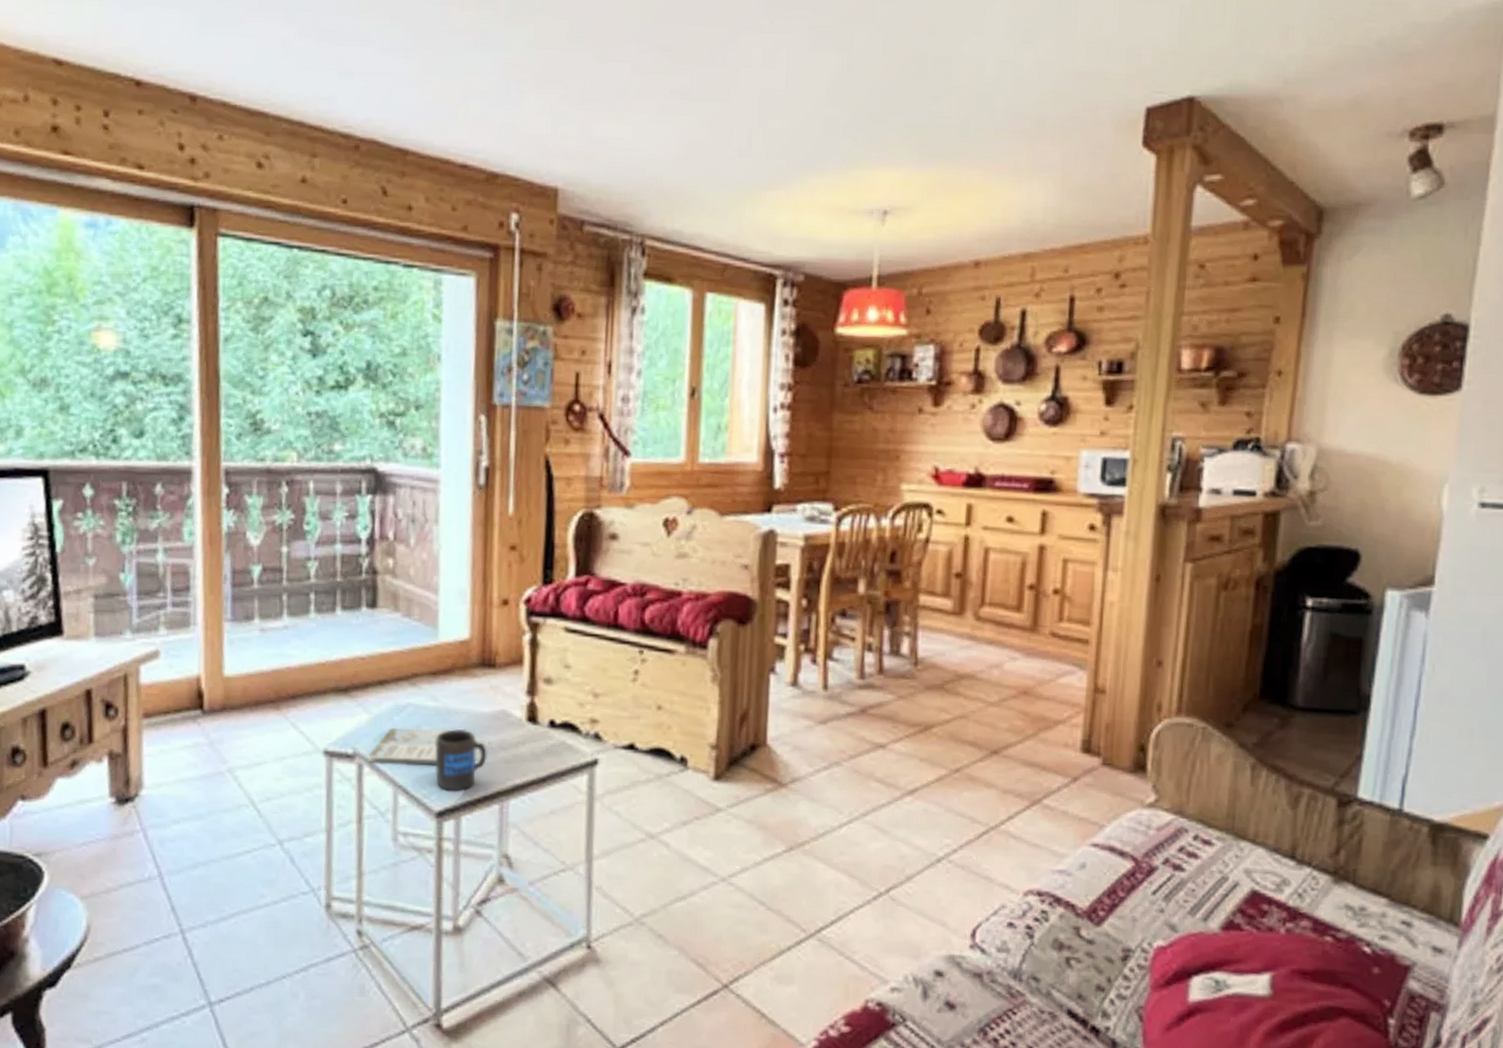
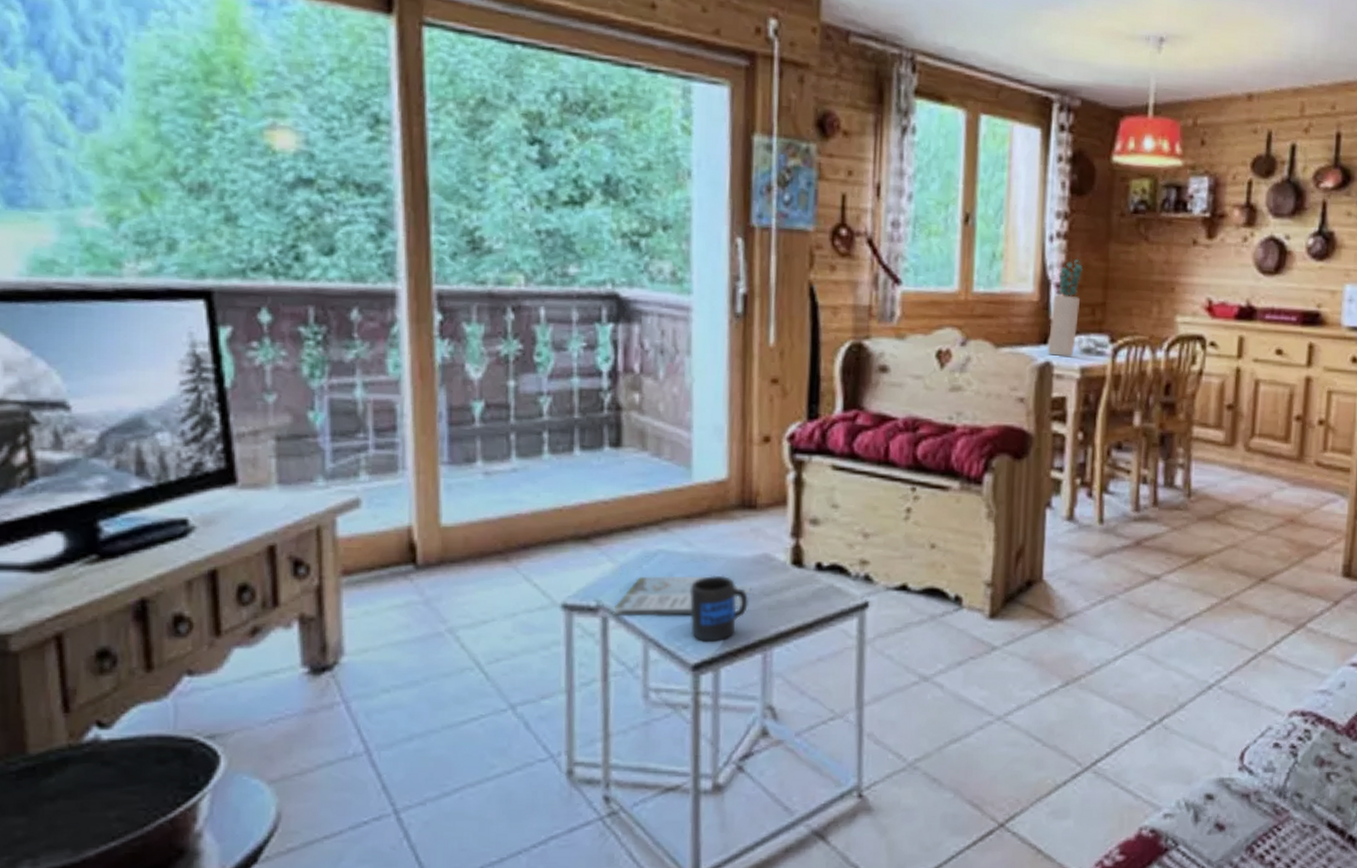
vase: none [771,425,806,524] -> present [1047,254,1083,356]

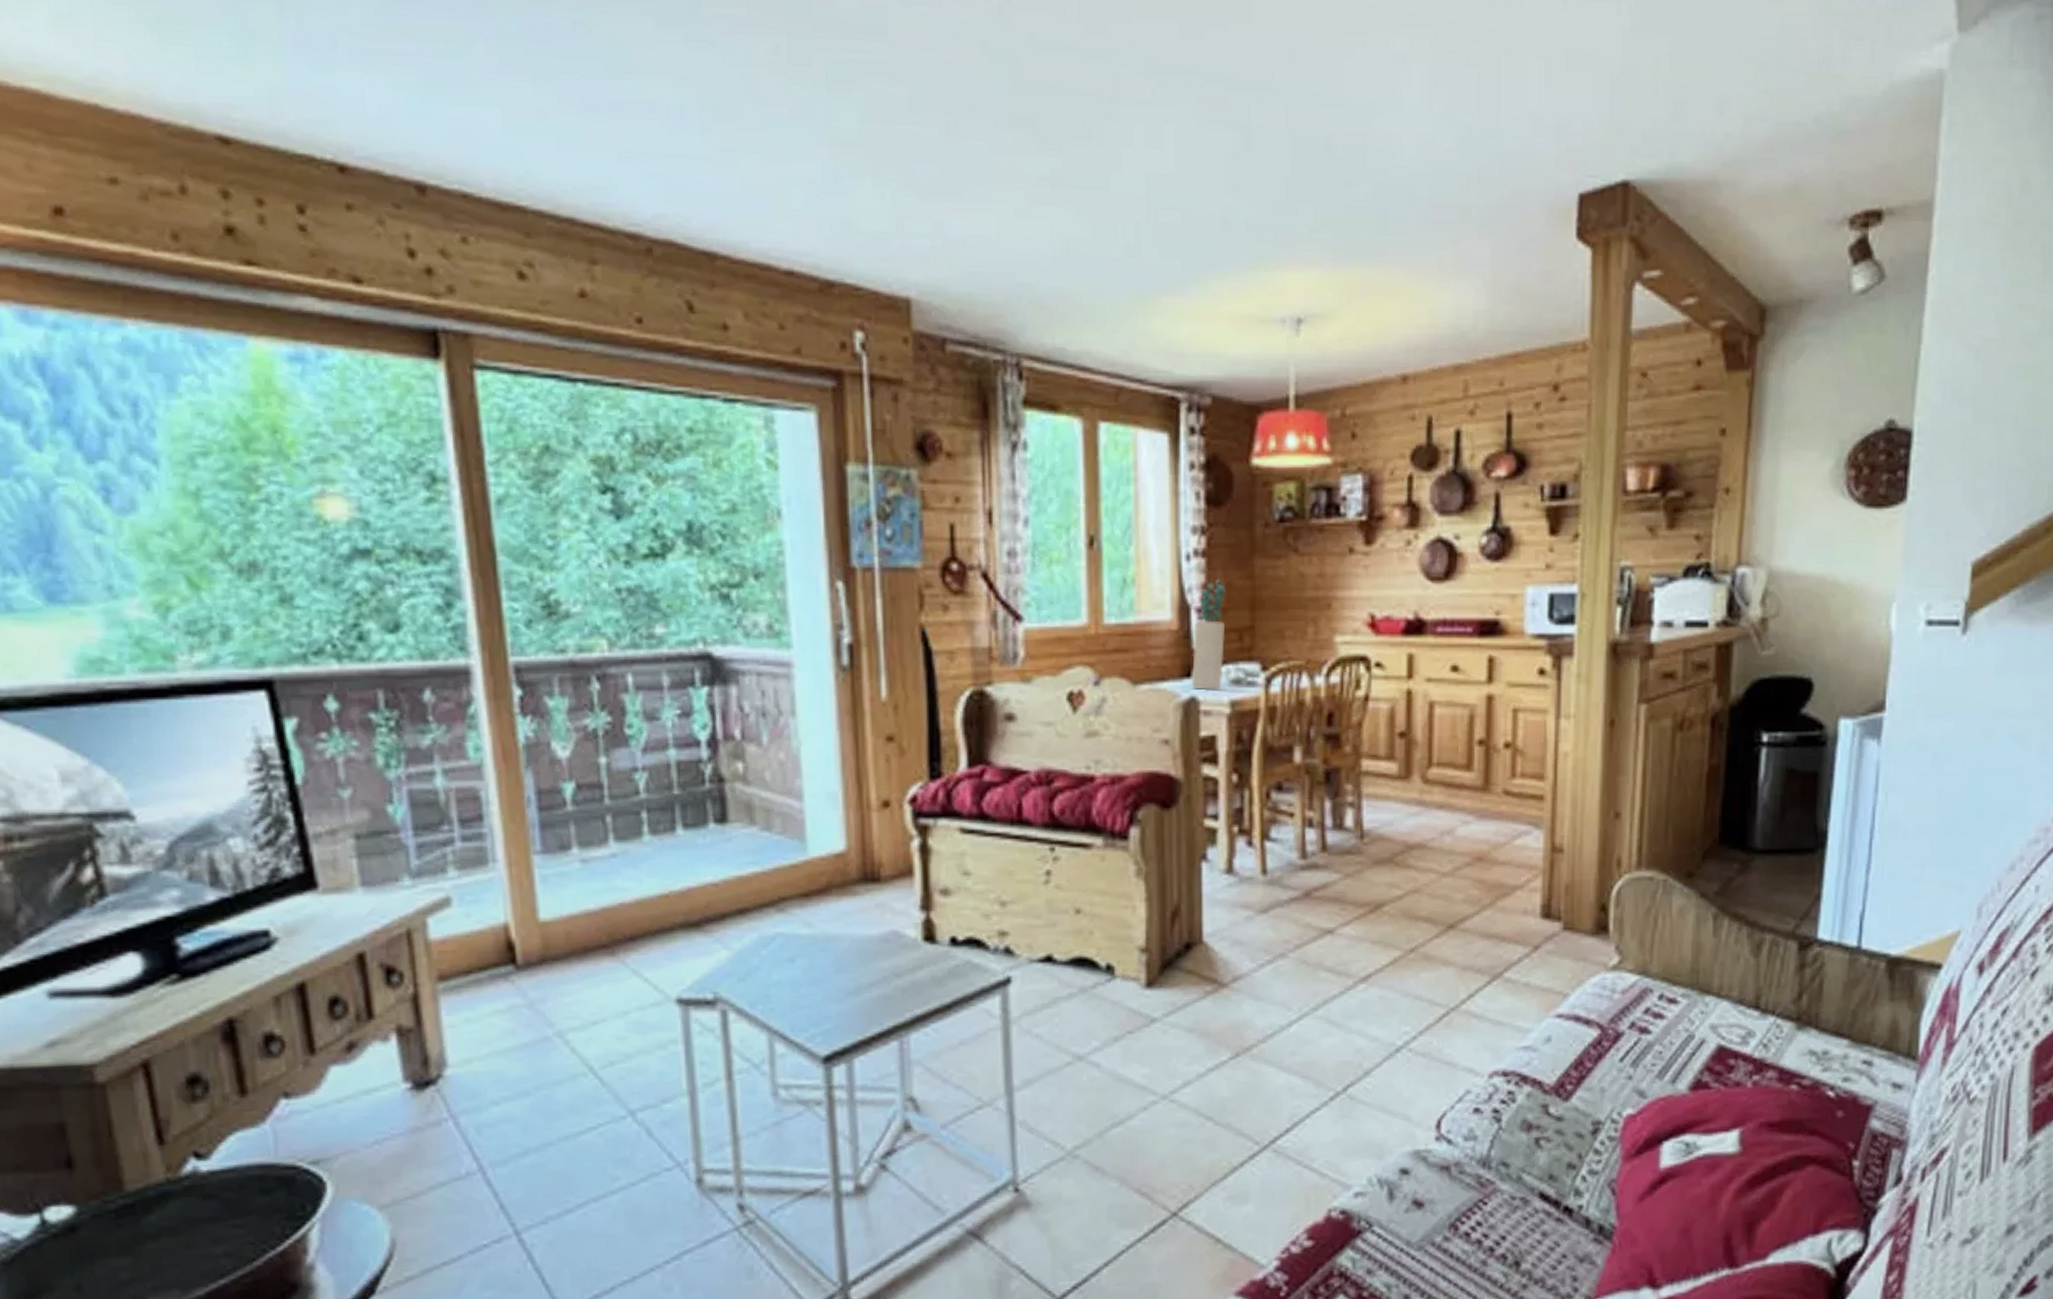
magazine: present [613,575,754,616] -> none [732,959,884,1008]
mug: present [690,575,748,642] -> none [815,957,879,1031]

